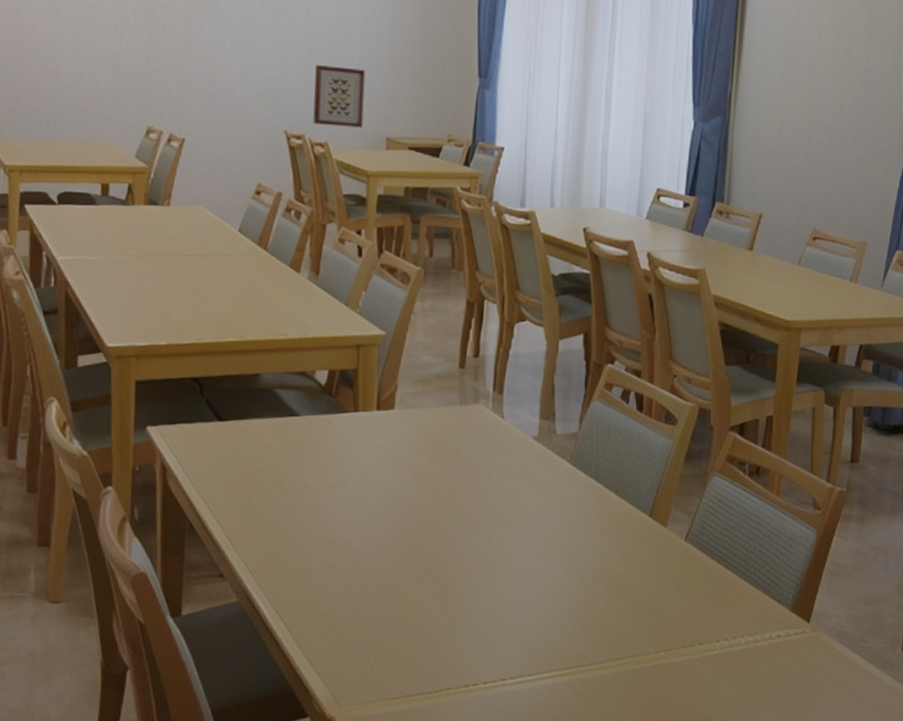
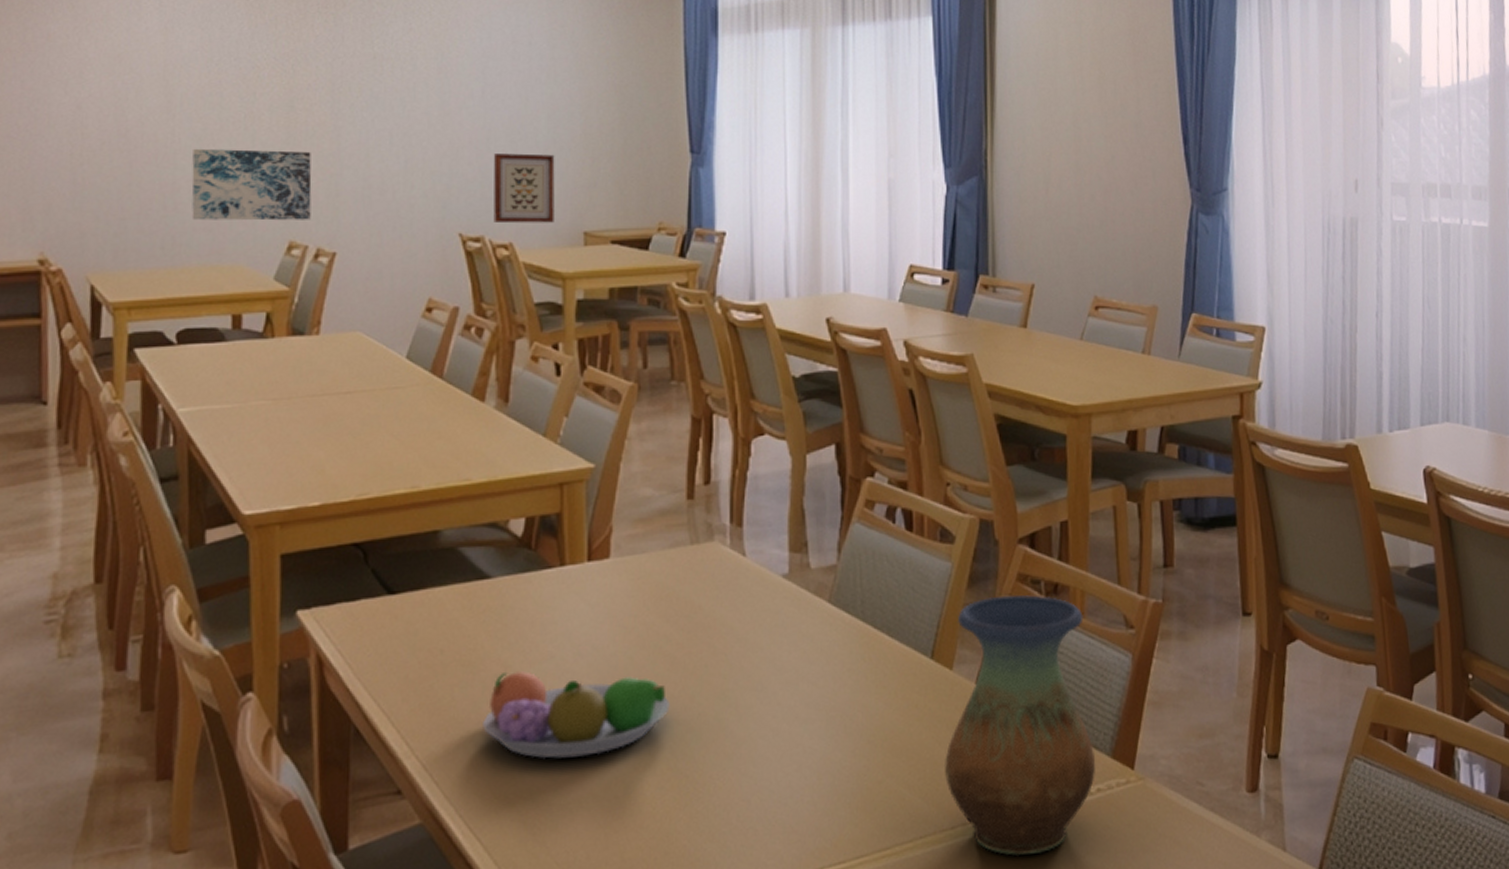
wall art: none [71,42,167,110] -> present [191,148,312,221]
fruit bowl: none [288,491,436,564] -> present [483,671,670,759]
vase: none [653,472,779,680] -> present [943,595,1096,856]

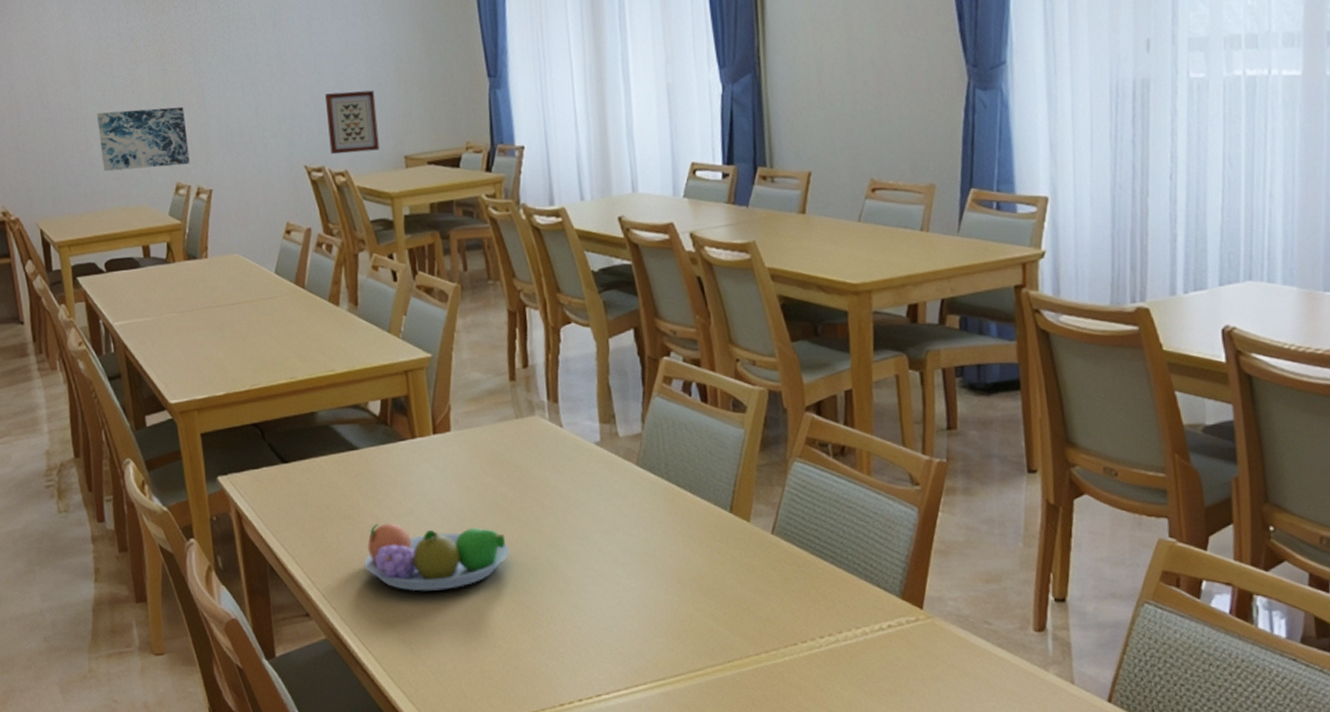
vase: present [943,595,1096,856] -> none [746,456,887,679]

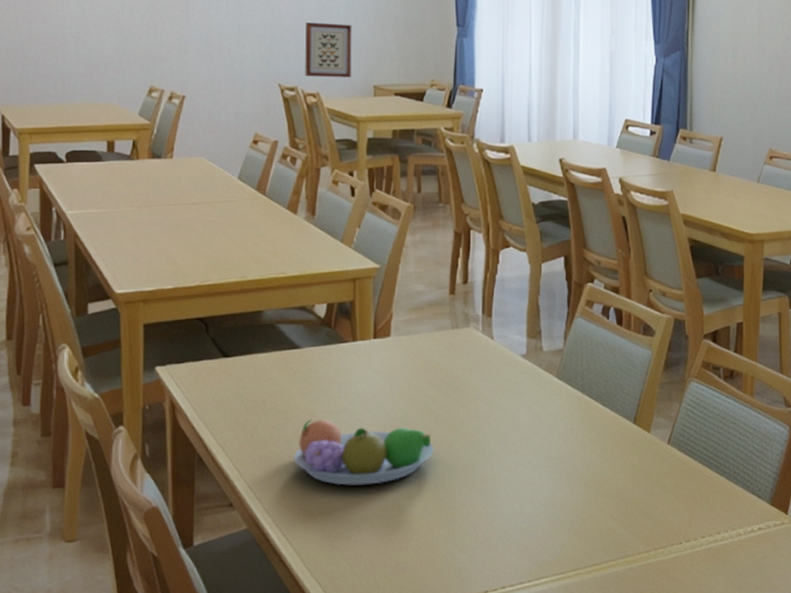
wall art: present [97,106,190,172] -> none [76,12,167,70]

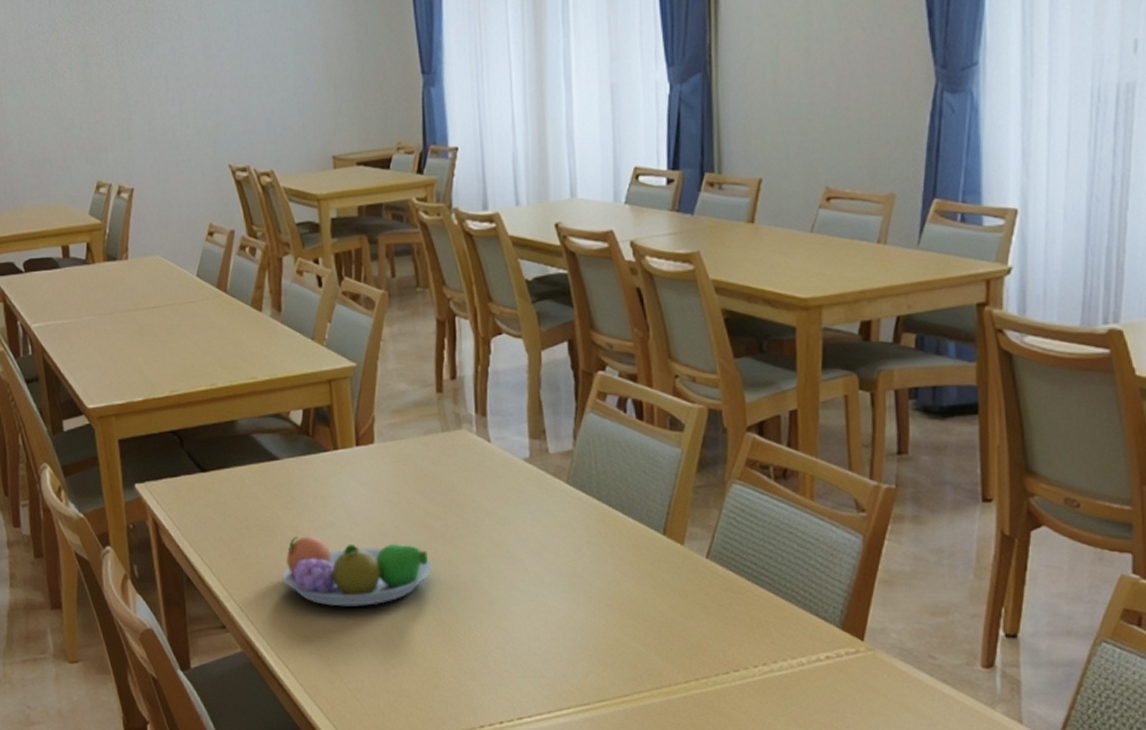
wall art: present [305,22,352,78] -> none [252,86,307,153]

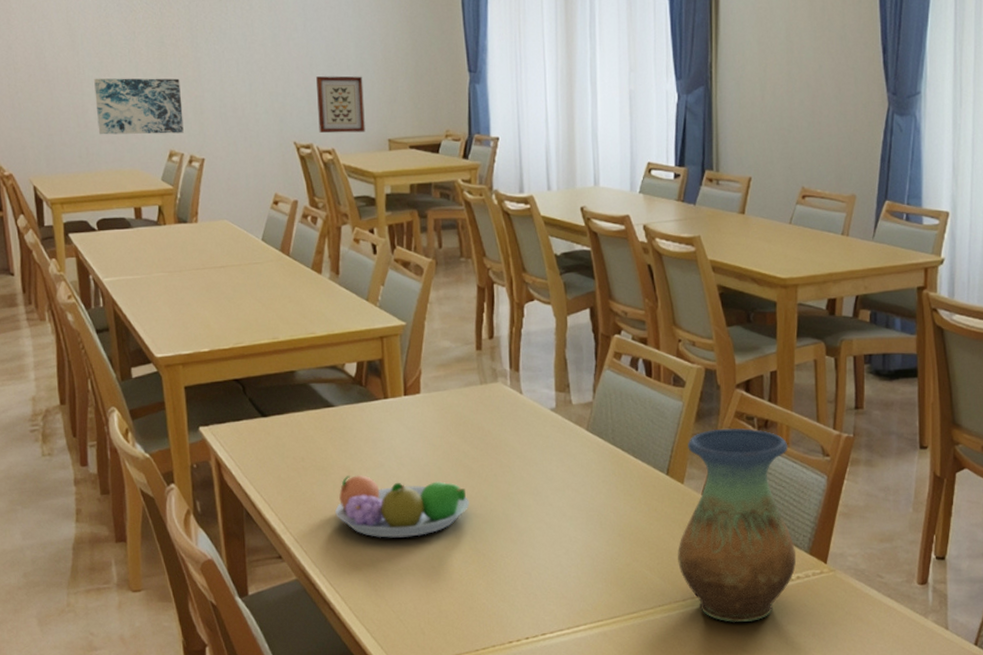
wall art: none [17,101,111,169] -> present [94,78,184,135]
wall art: none [252,86,307,153] -> present [316,76,365,134]
vase: none [677,479,825,709] -> present [677,428,797,622]

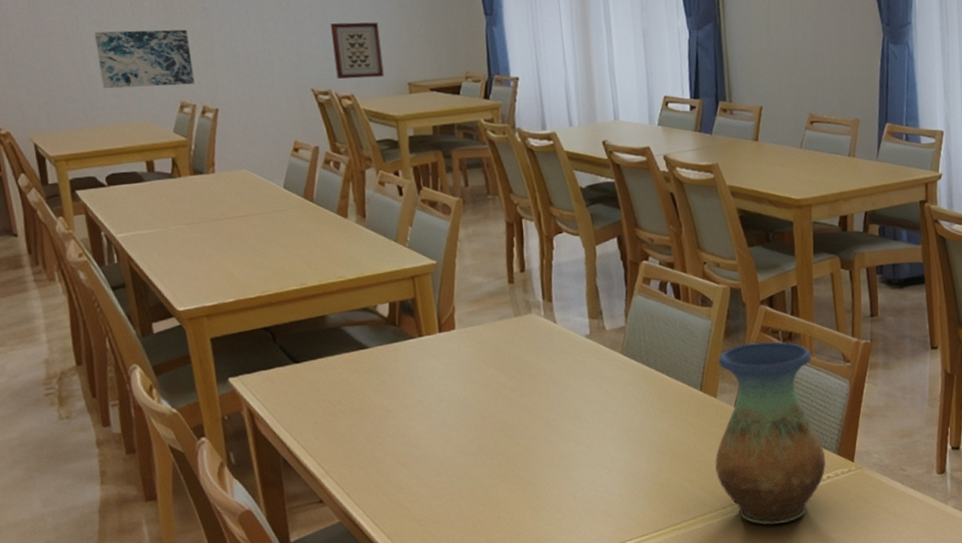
fruit bowl: present [335,474,469,538] -> none [375,413,511,474]

